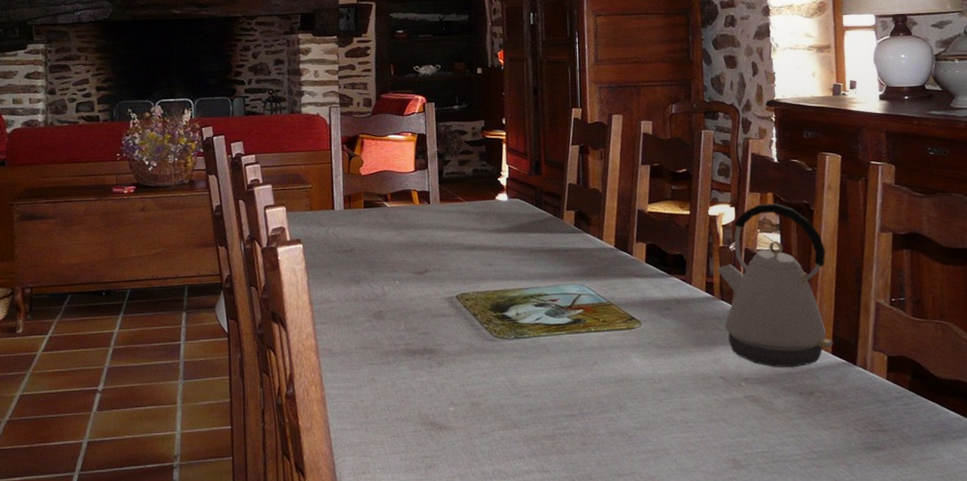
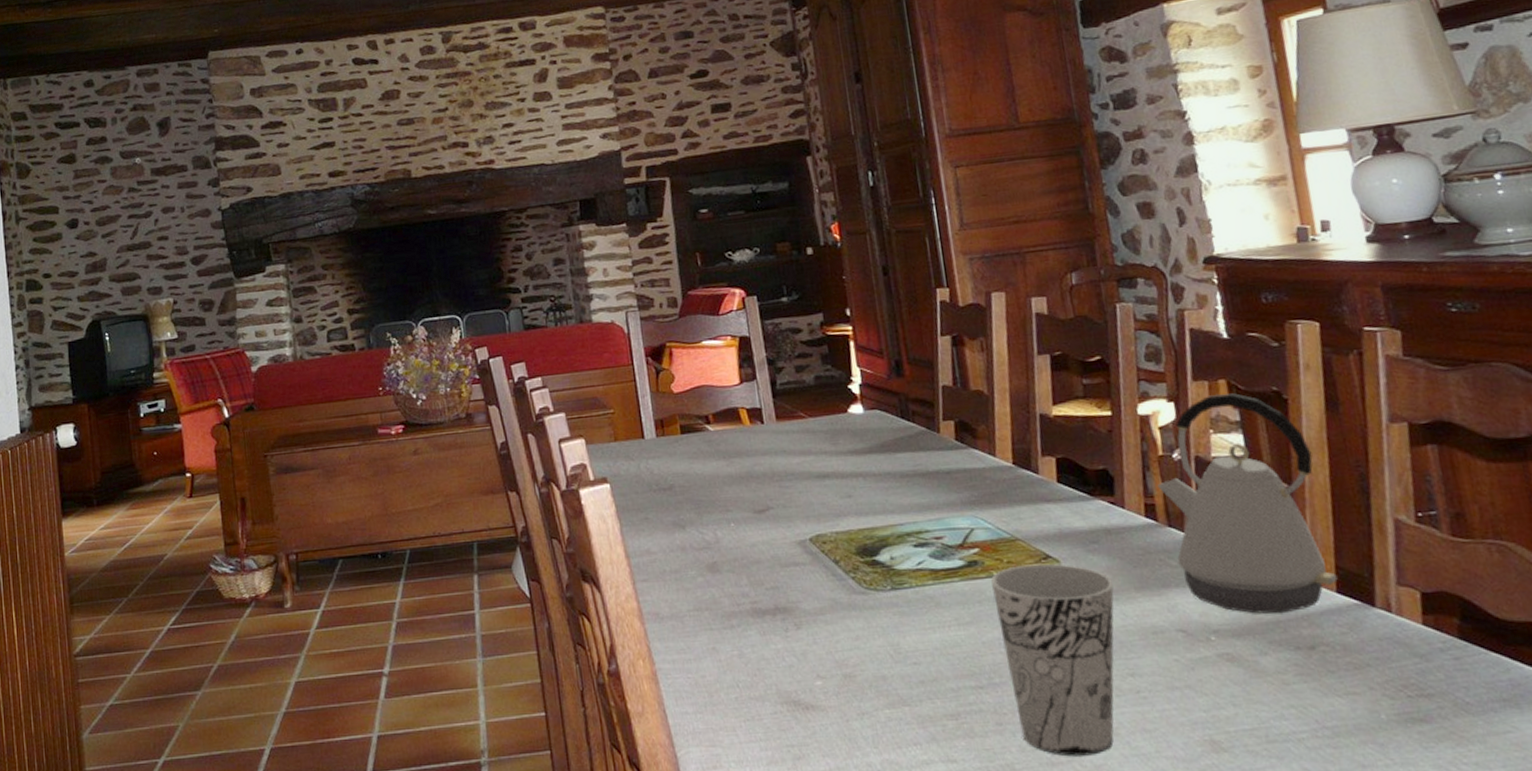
cup: none [590,323,678,470] -> present [991,563,1114,757]

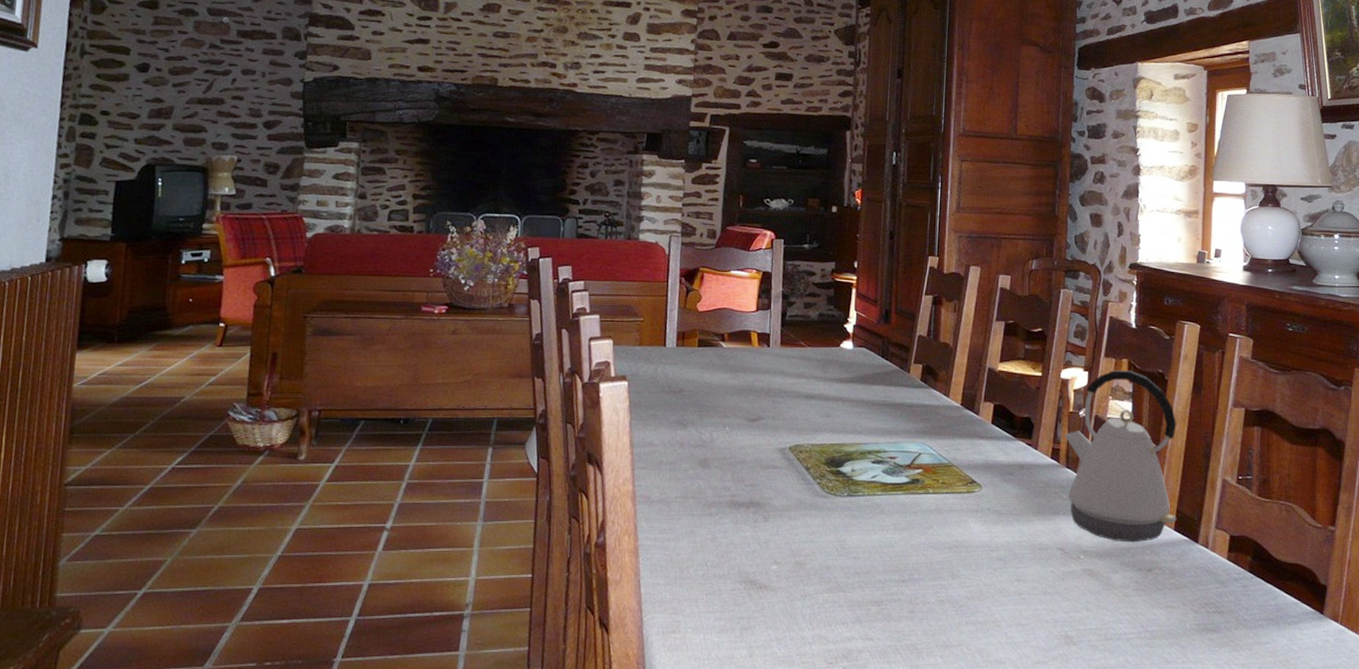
cup: present [991,563,1114,757] -> none [926,486,1019,641]

